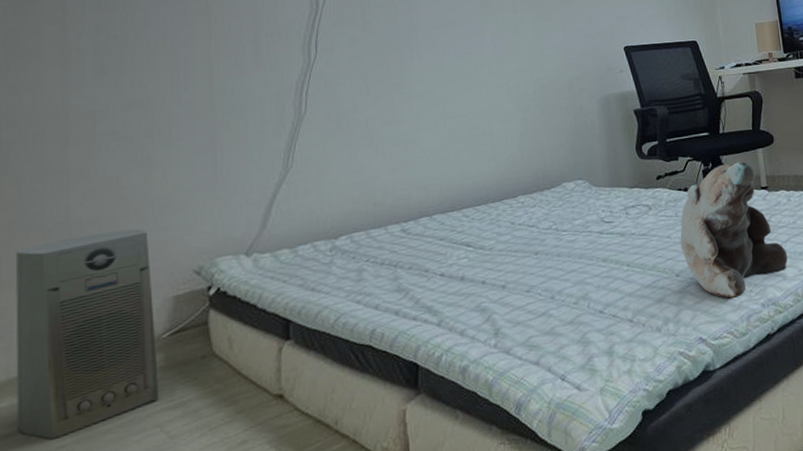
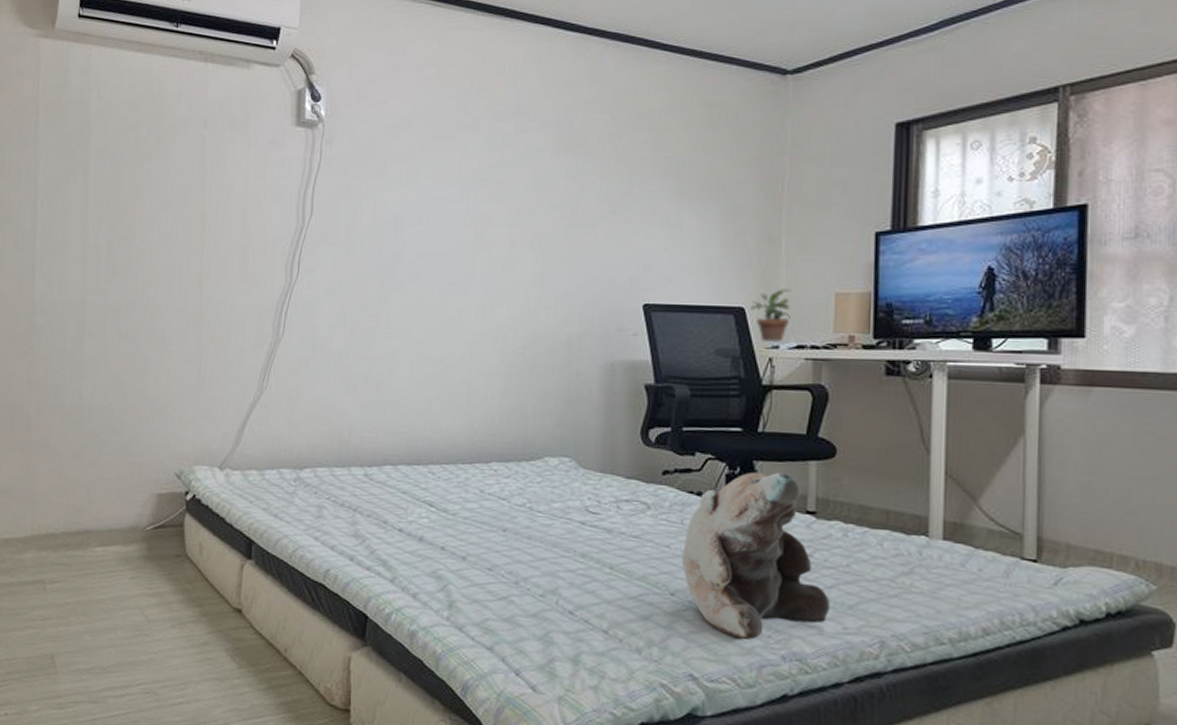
air purifier: present [15,228,160,440] -> none [37,422,142,596]
potted plant: none [701,24,729,65] -> present [751,289,791,343]

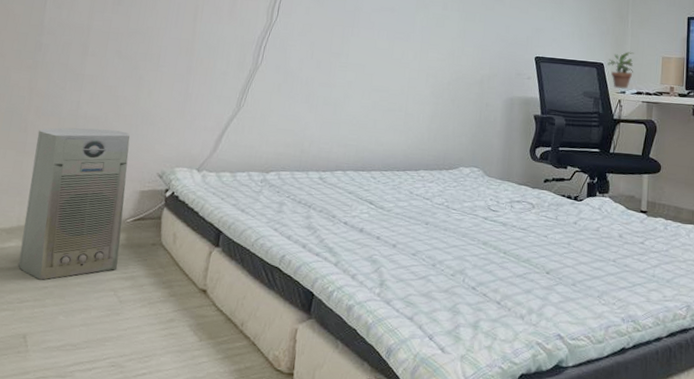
air purifier: none [37,422,142,596] -> present [18,127,130,280]
stuffed animal: present [682,471,831,640] -> none [555,181,655,306]

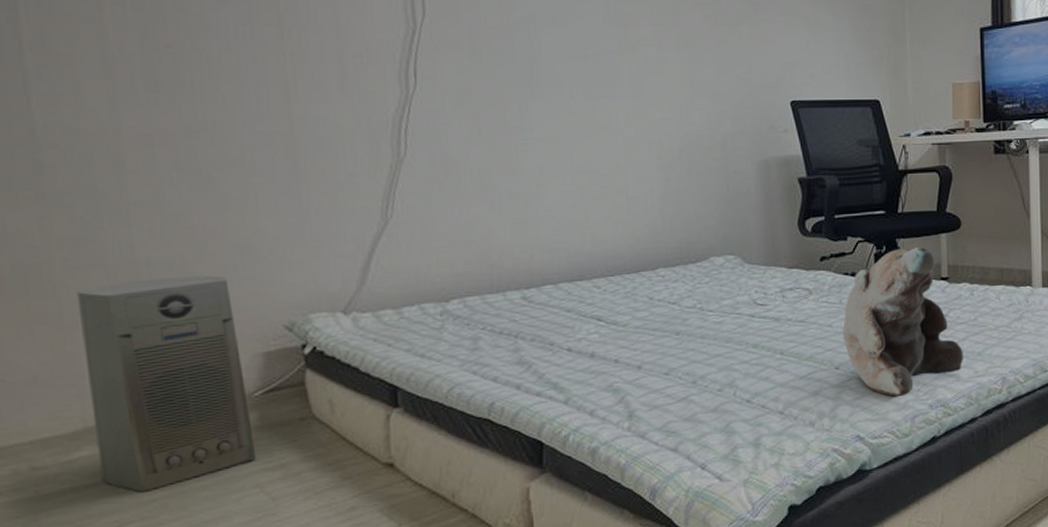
stuffed animal: none [555,181,655,306] -> present [842,247,964,397]
potted plant: present [607,52,634,90] -> none [885,81,918,131]

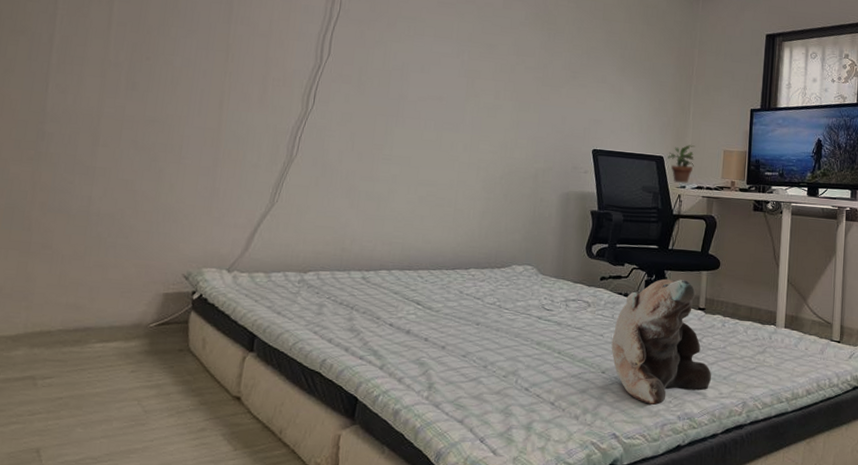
air purifier: present [76,275,257,493] -> none [27,225,151,391]
potted plant: none [885,81,918,131] -> present [667,145,695,184]

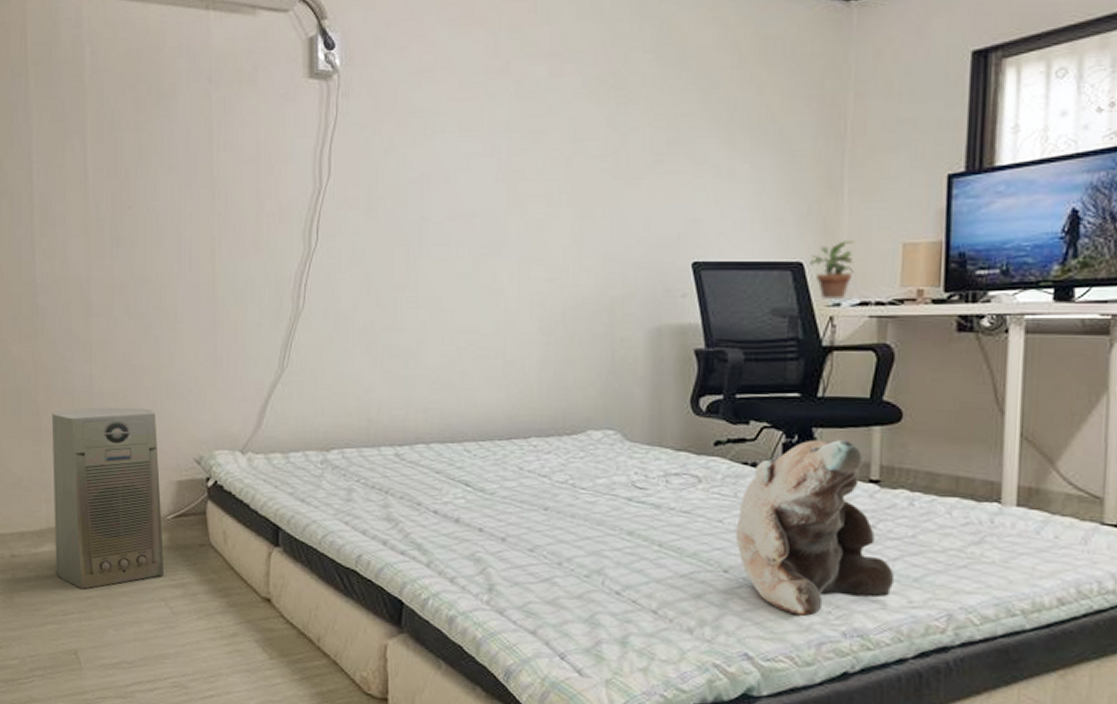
air purifier: none [27,225,151,391] -> present [51,407,165,589]

